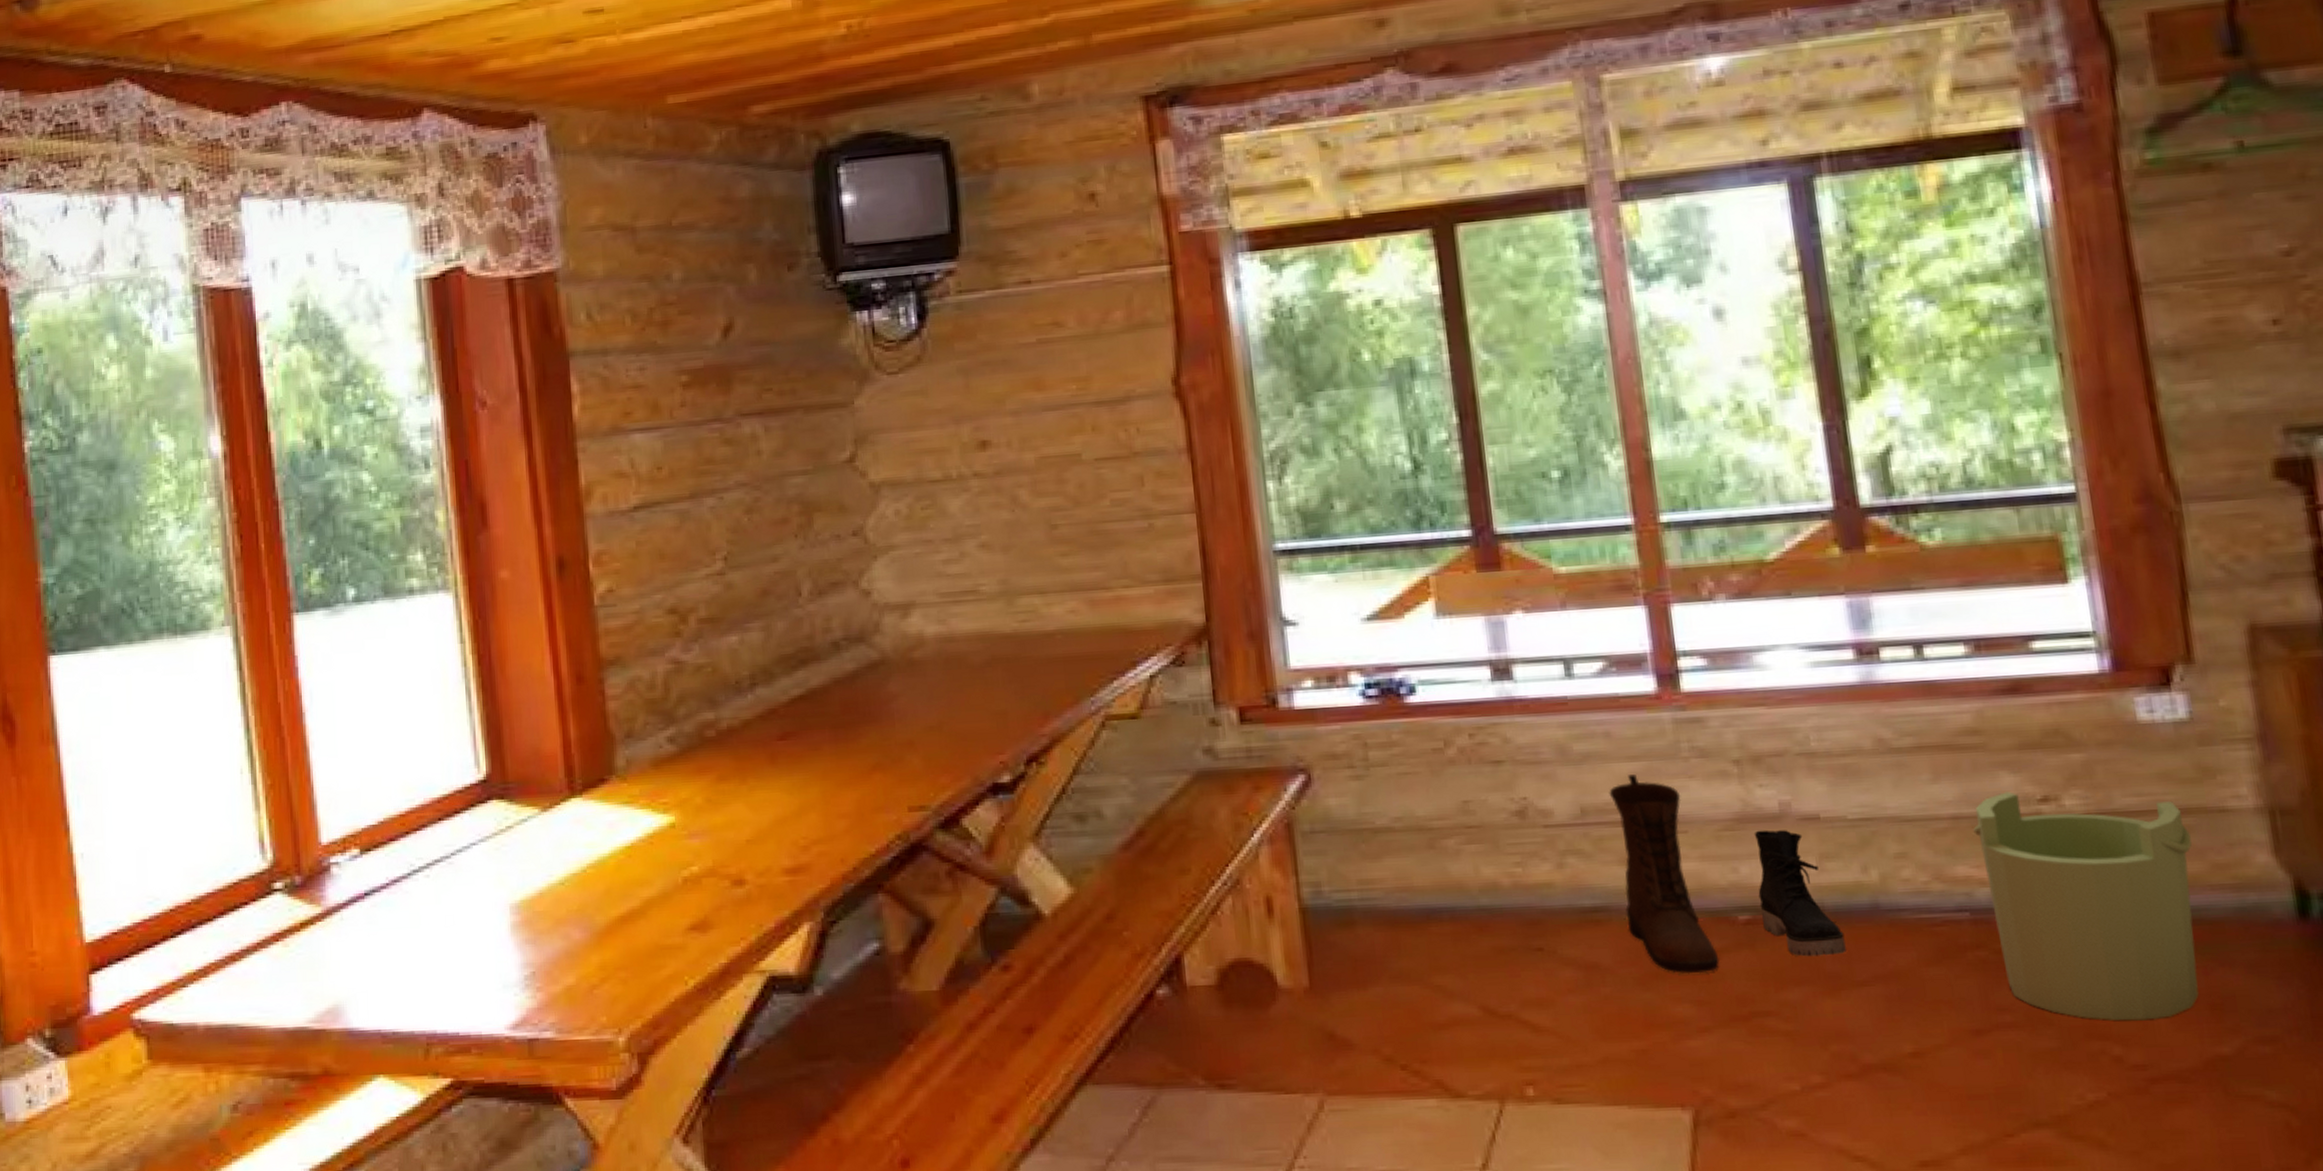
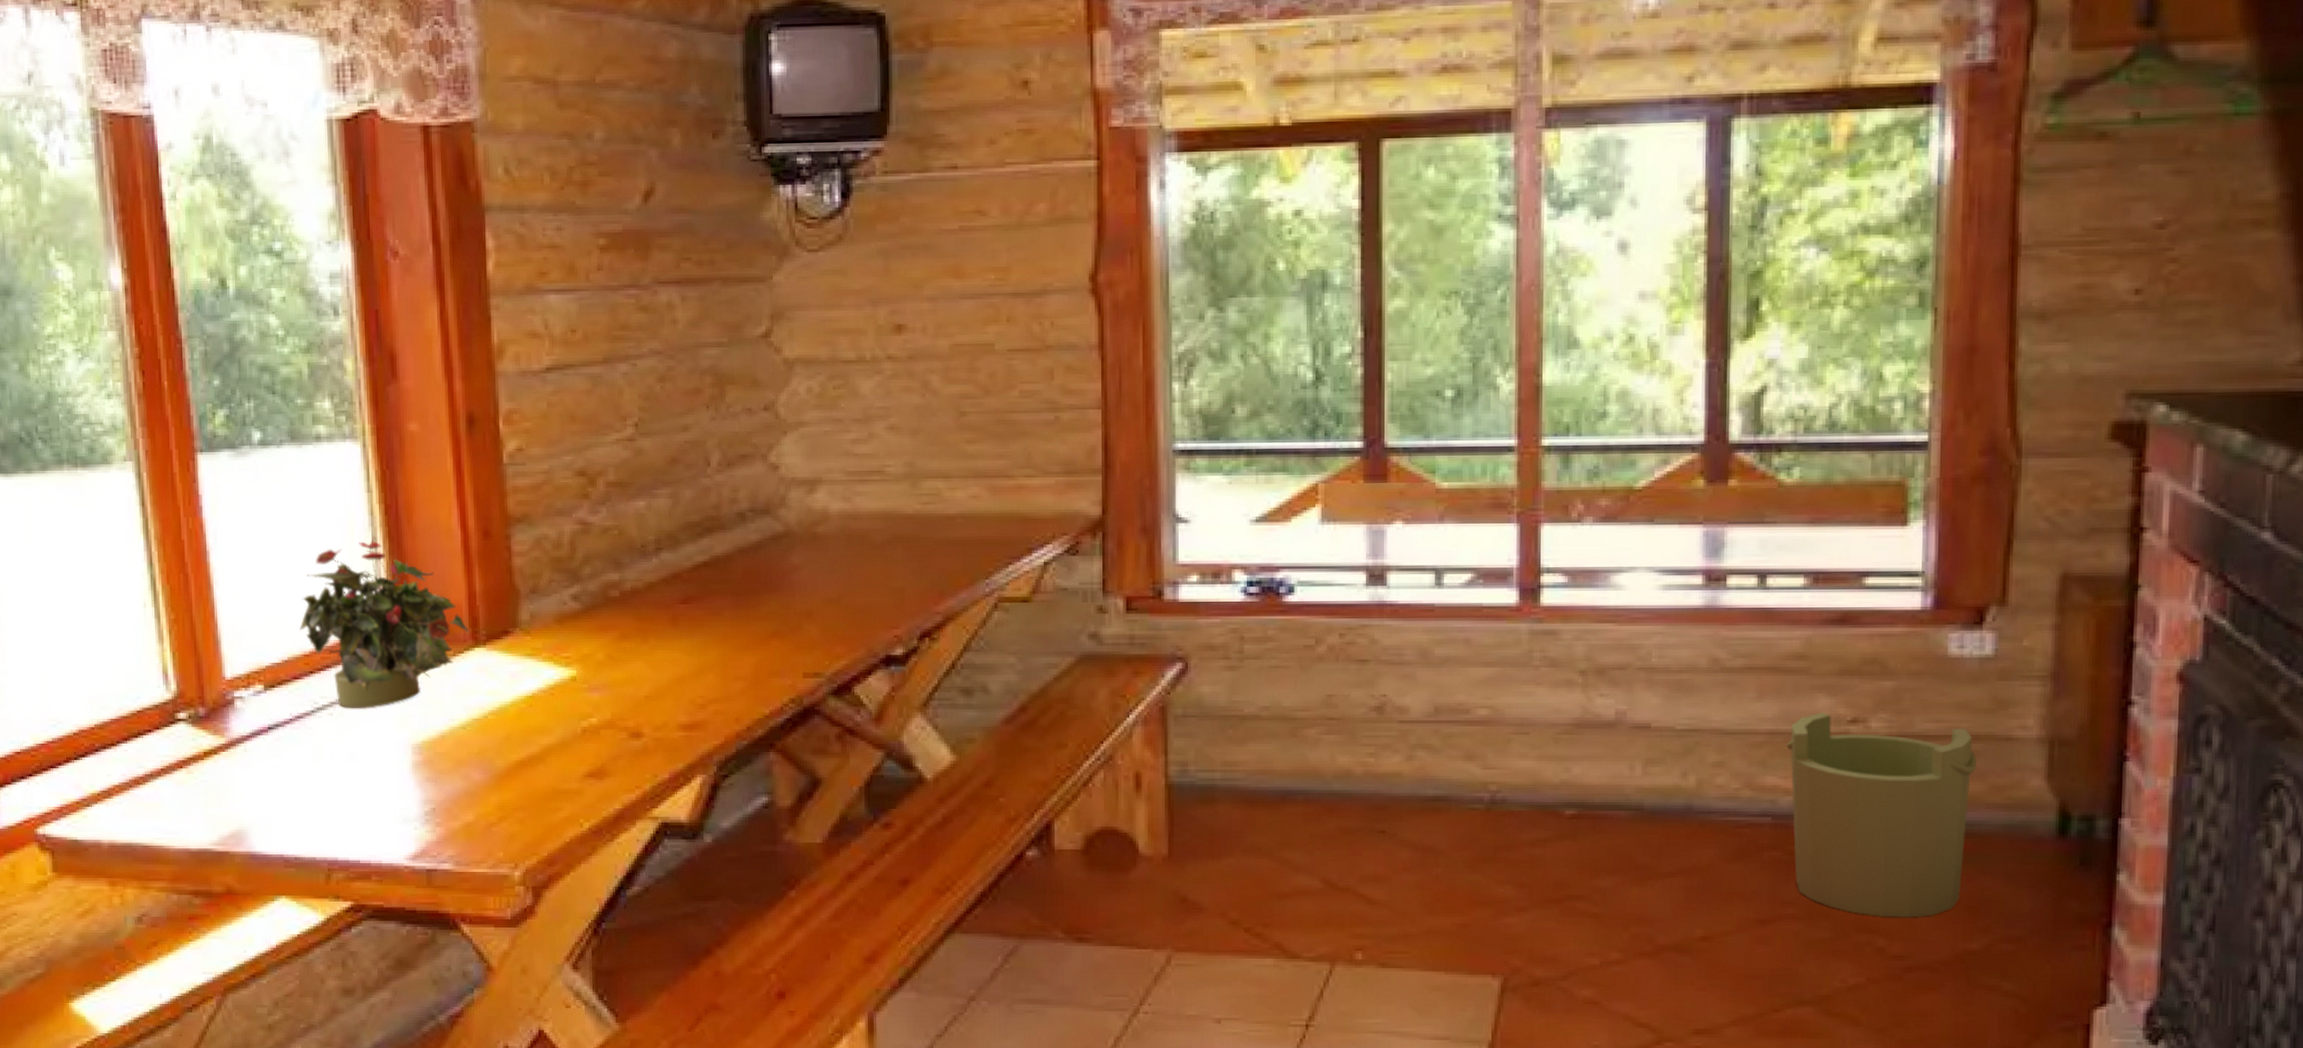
potted plant: none [395,688,565,869] -> present [299,536,469,708]
boot: present [1609,774,1719,974] -> none [1462,679,1543,860]
boot: present [1753,830,1846,957] -> none [1586,735,1657,849]

